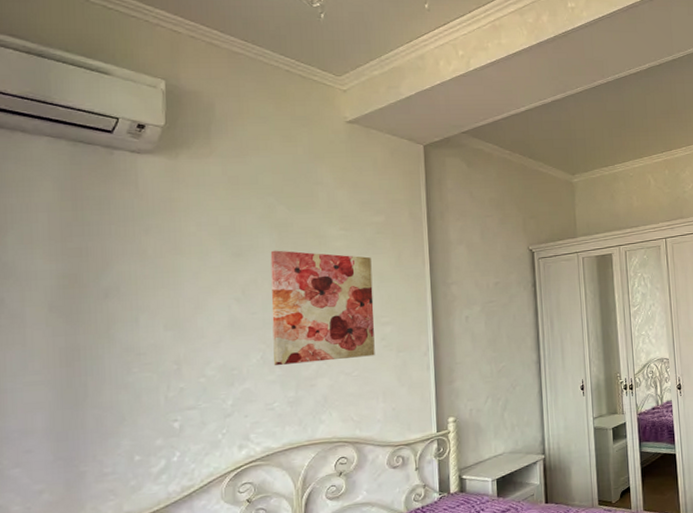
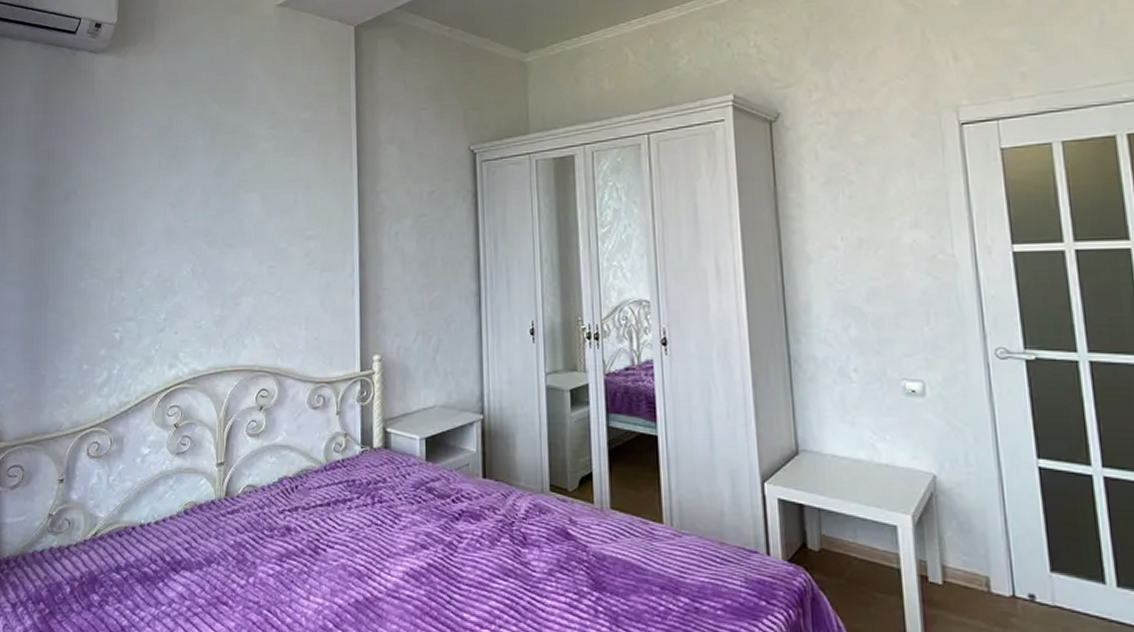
wall art: present [270,250,375,365] -> none [202,152,299,279]

